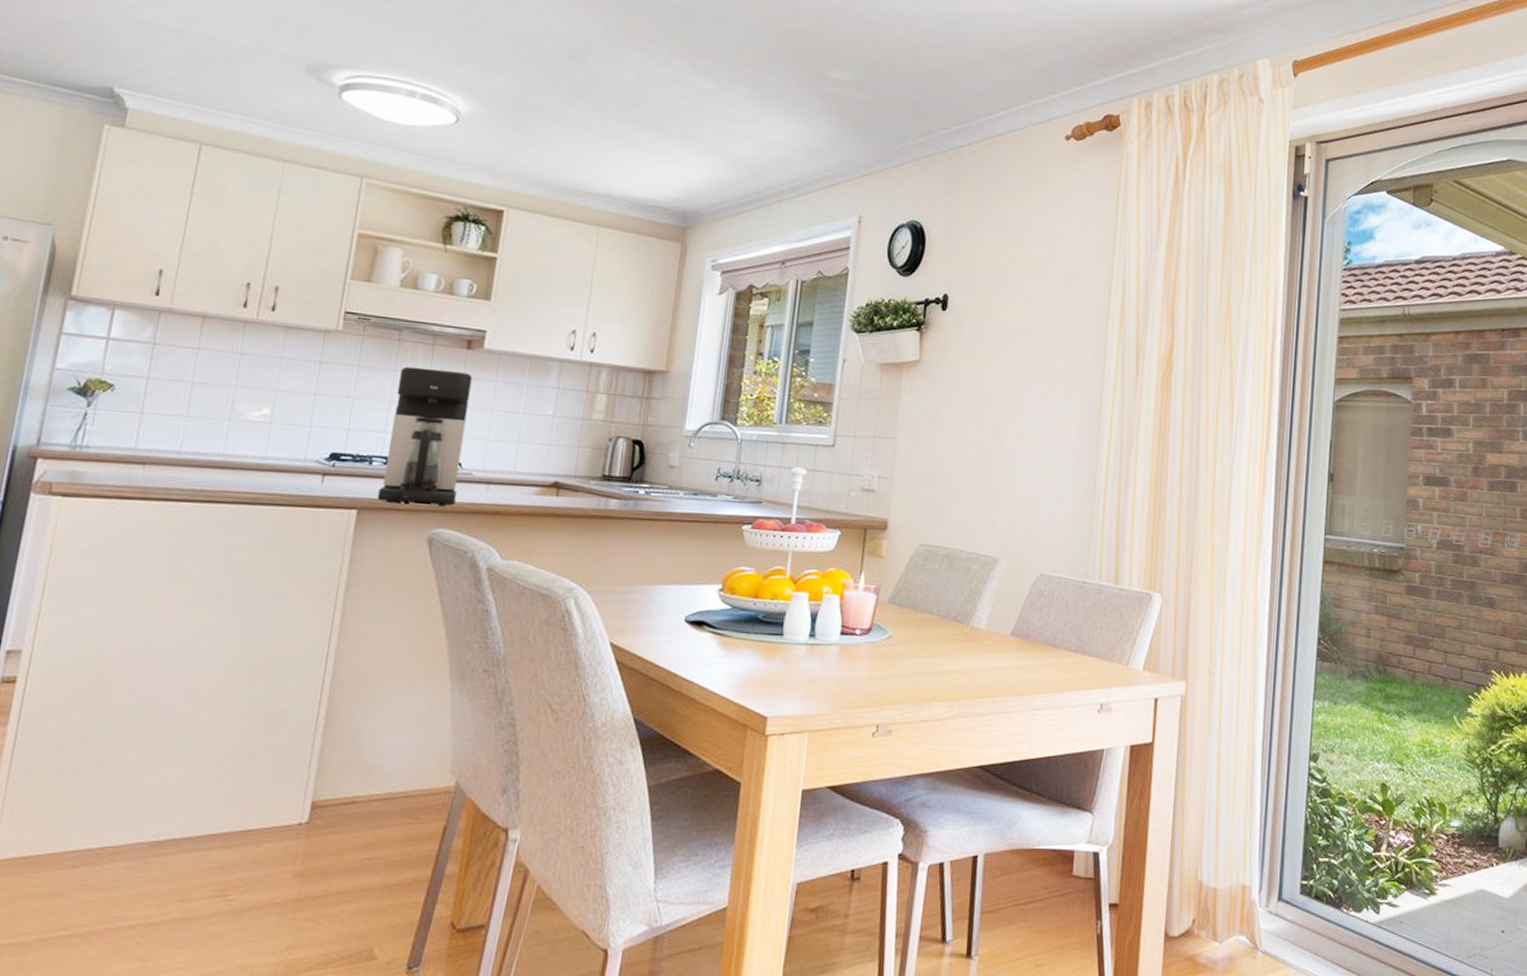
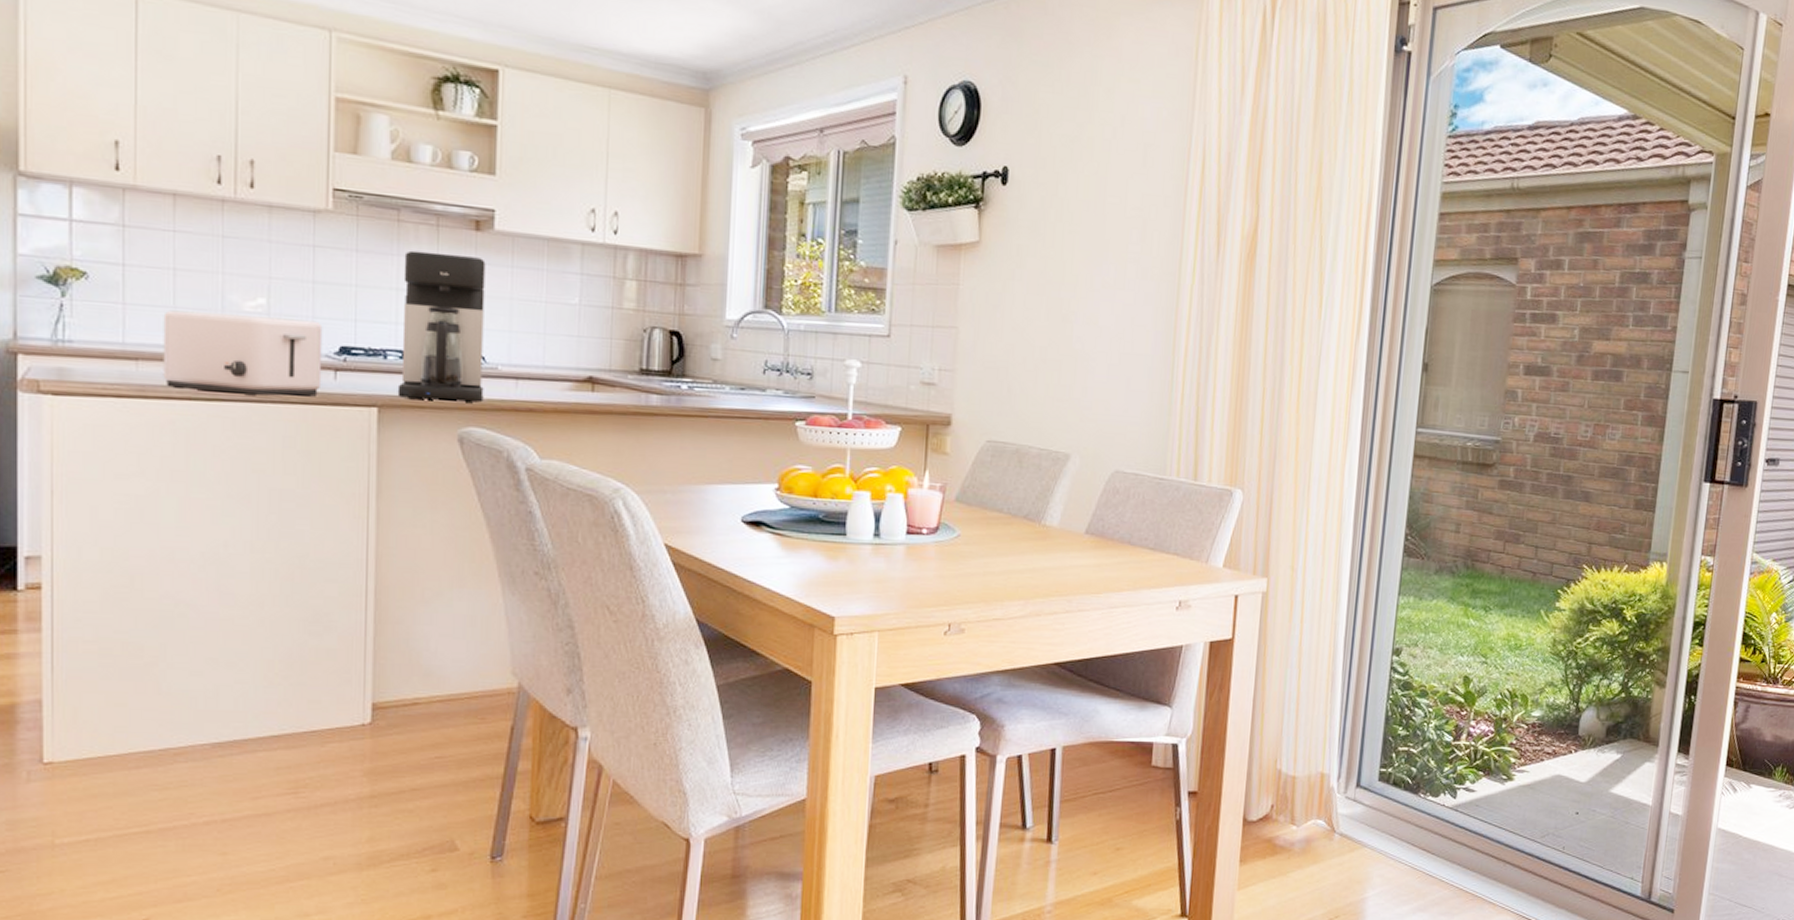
toaster: none [165,419,318,499] -> present [163,310,323,397]

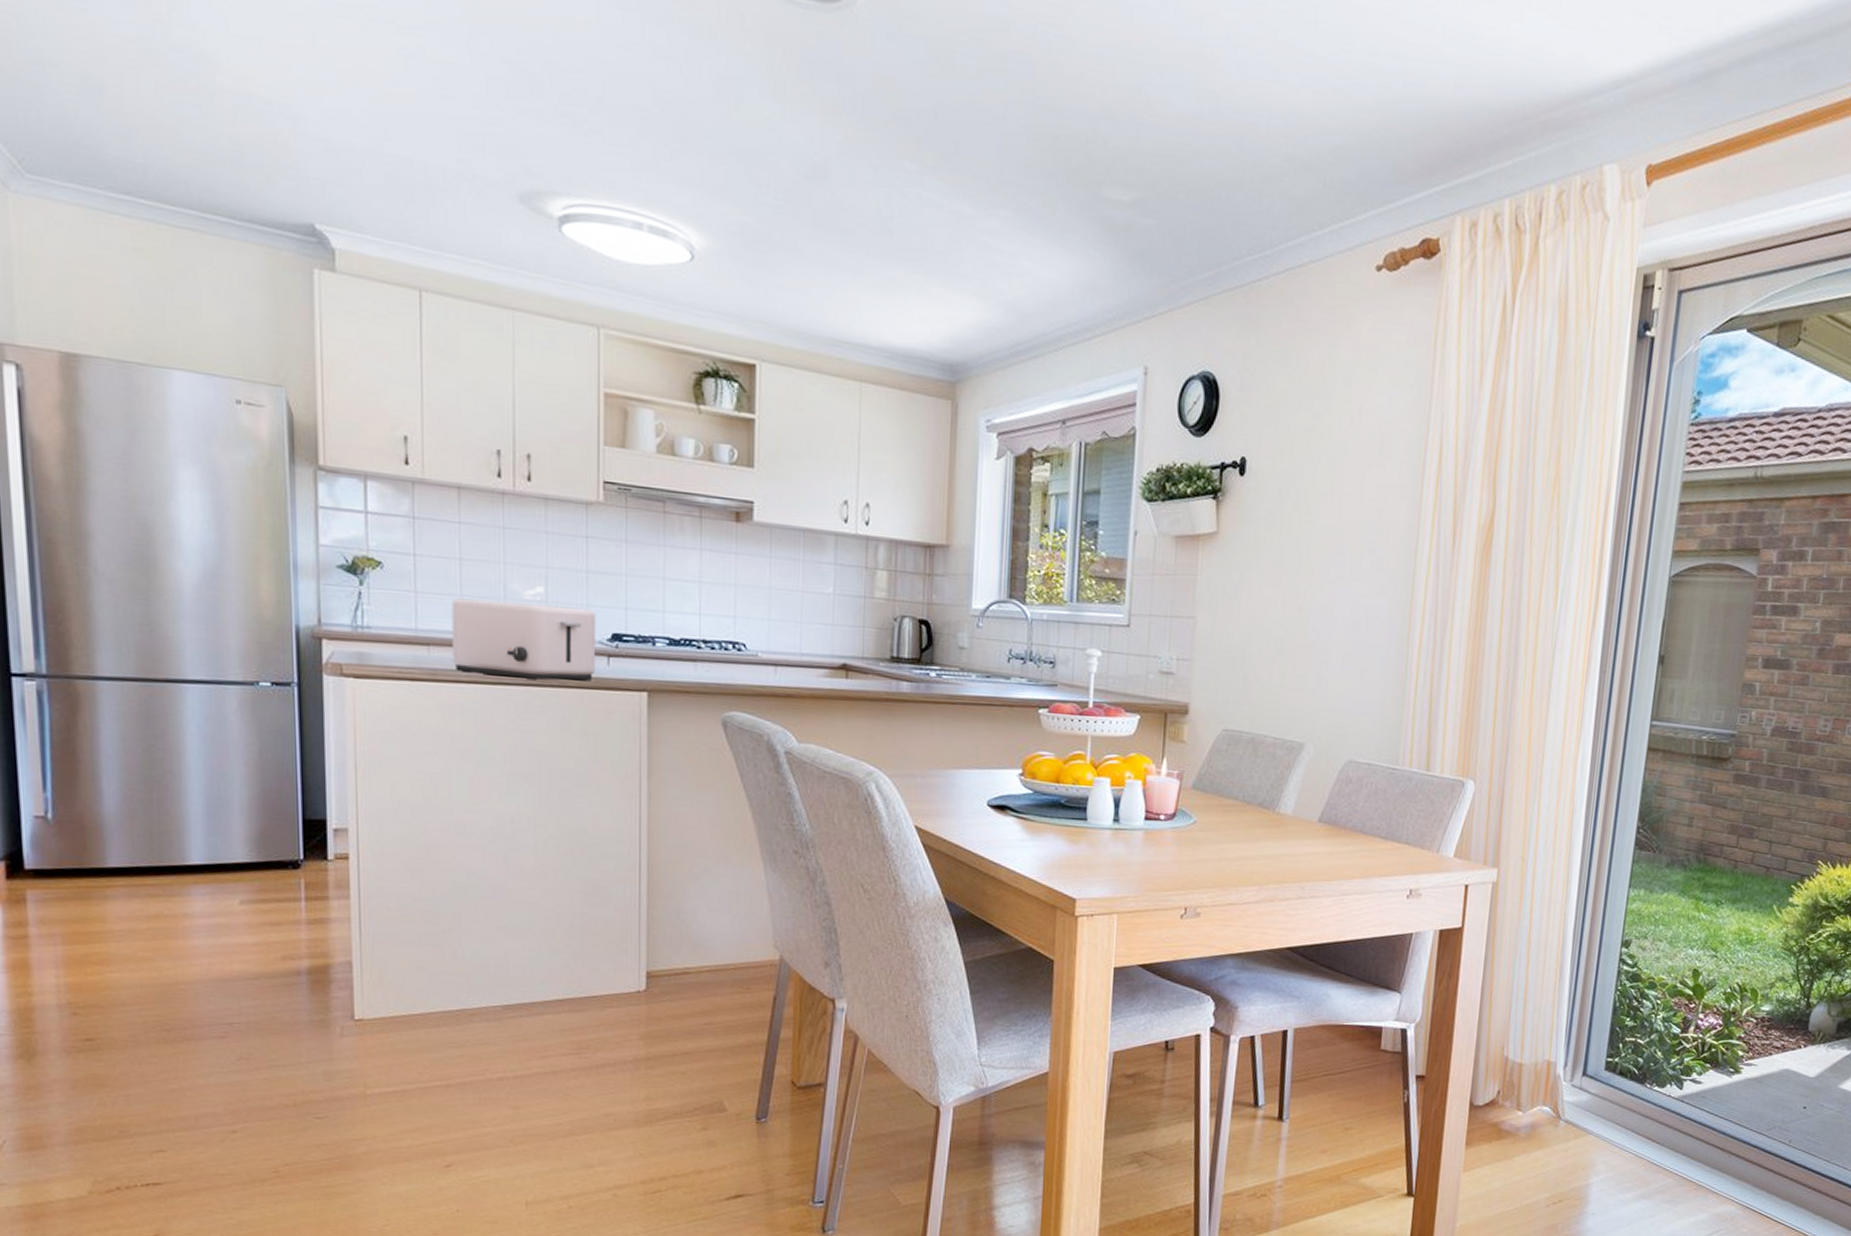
coffee maker: present [397,250,486,402] -> none [665,541,746,688]

